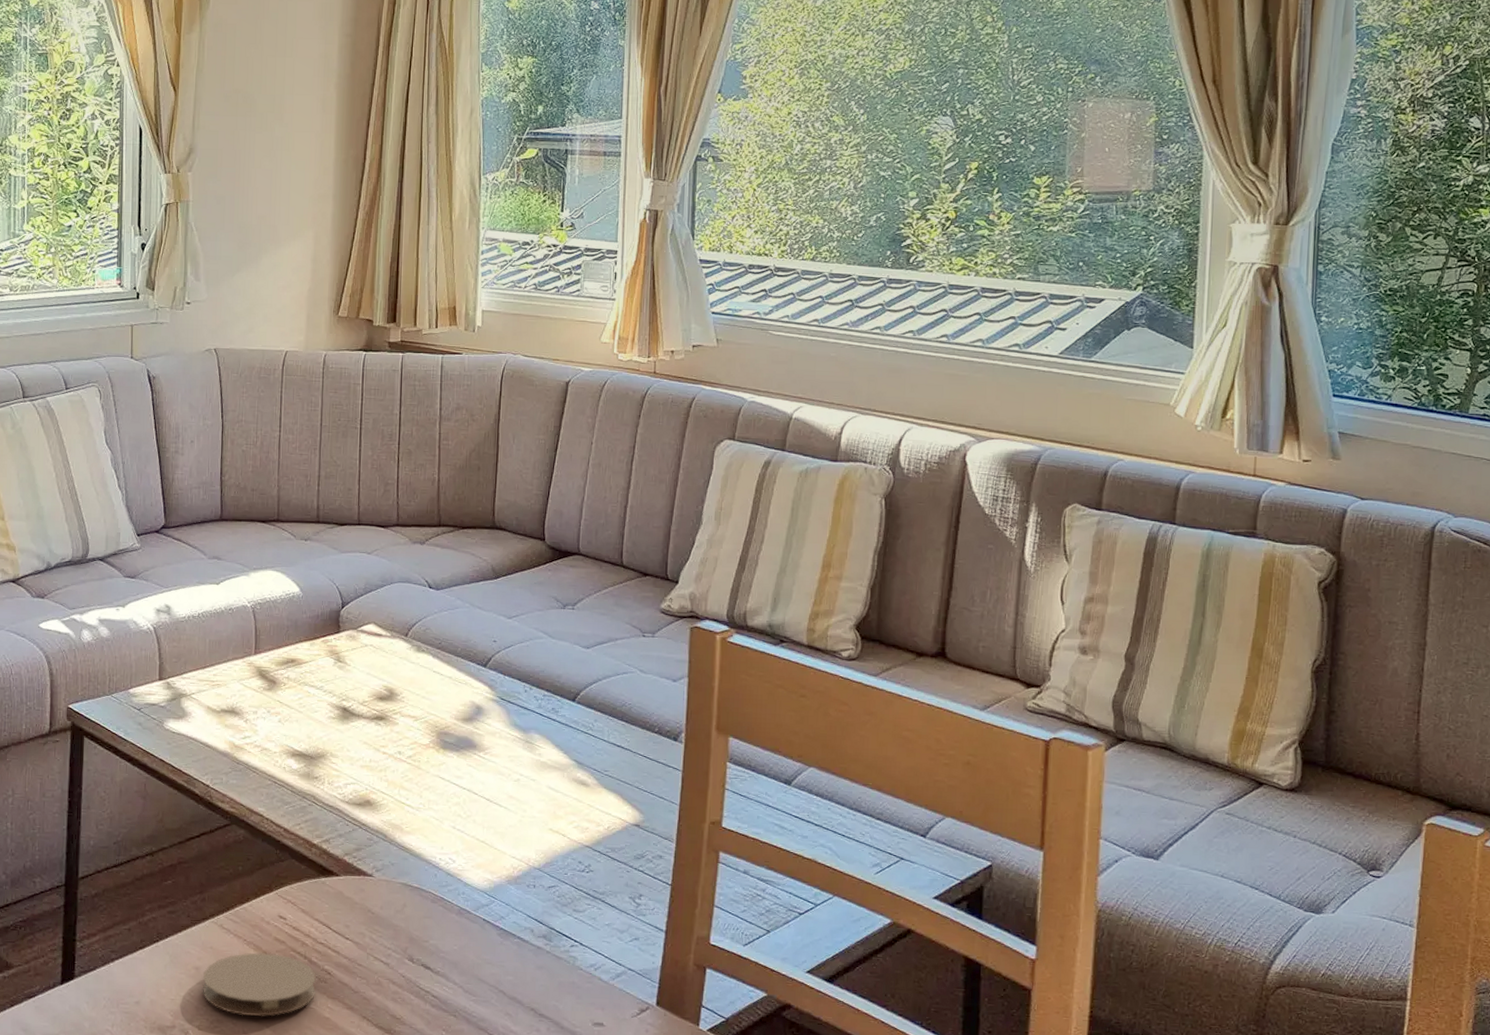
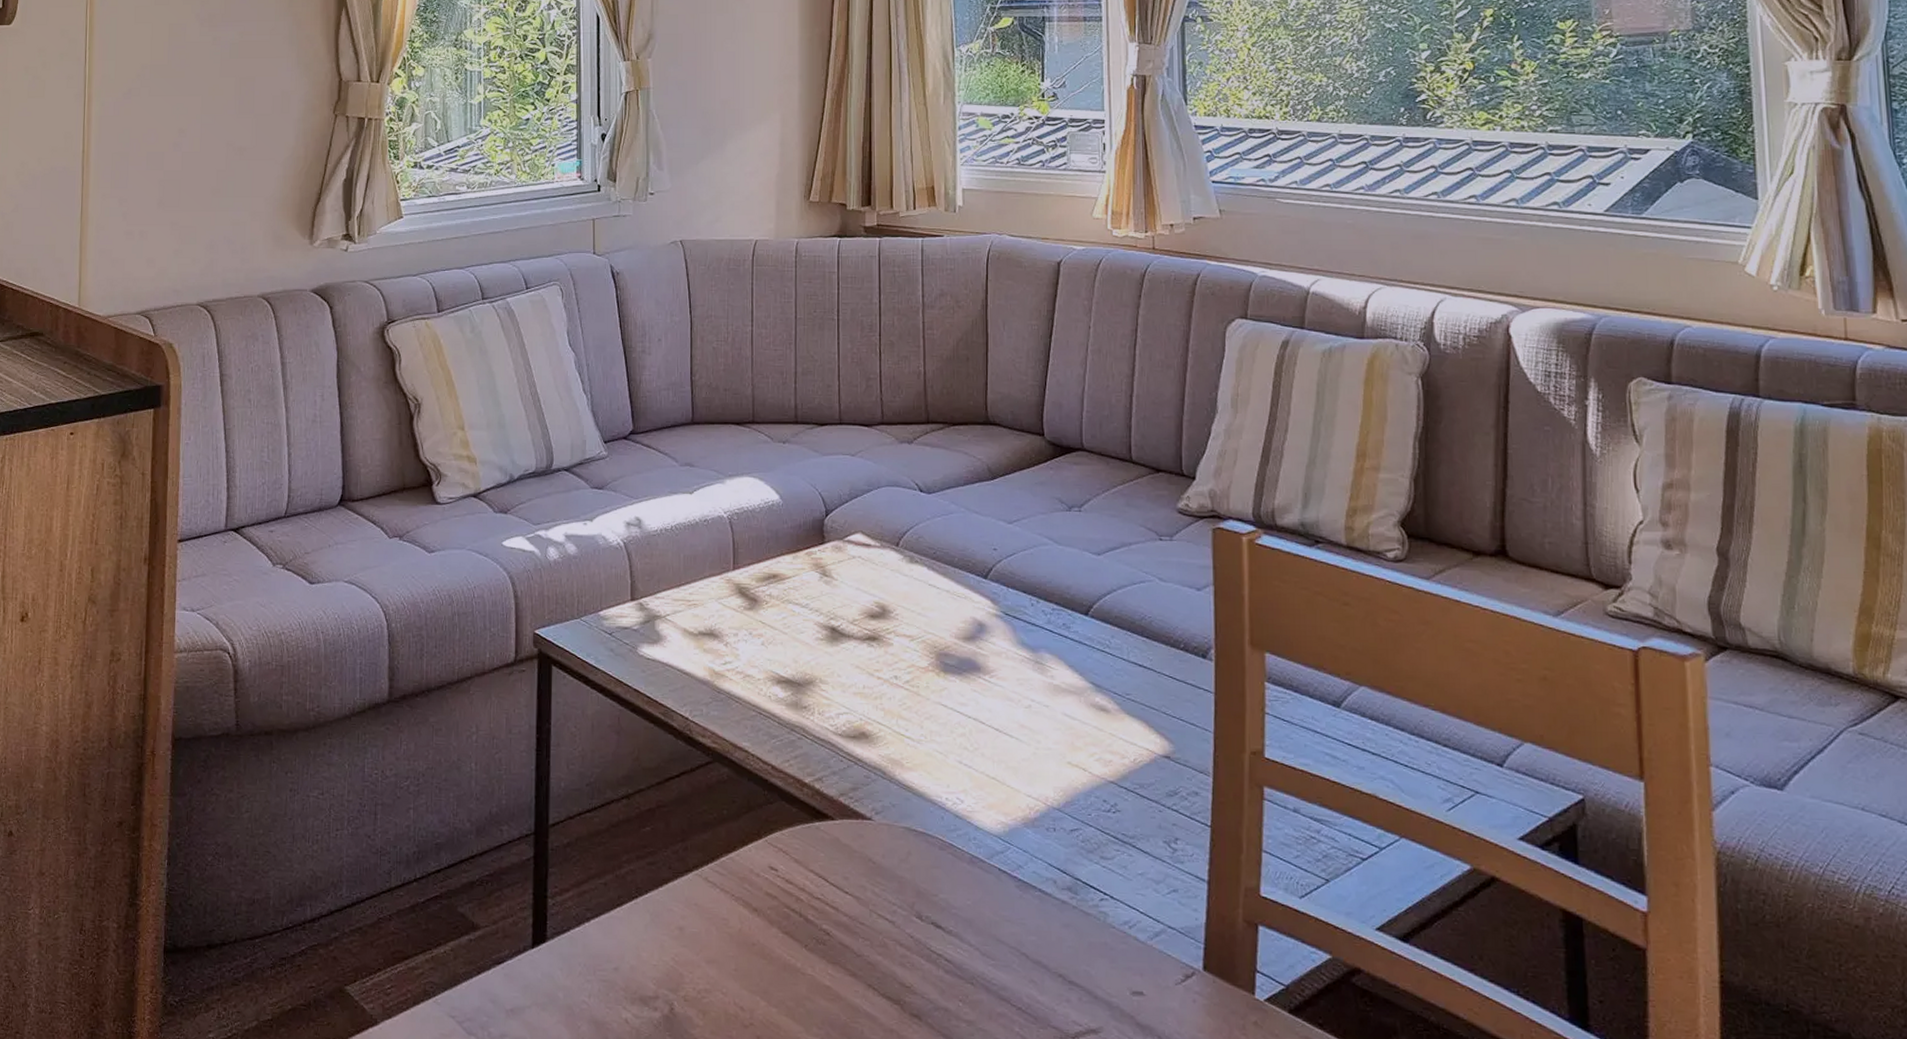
coaster: present [202,952,316,1017] -> none [687,909,813,986]

